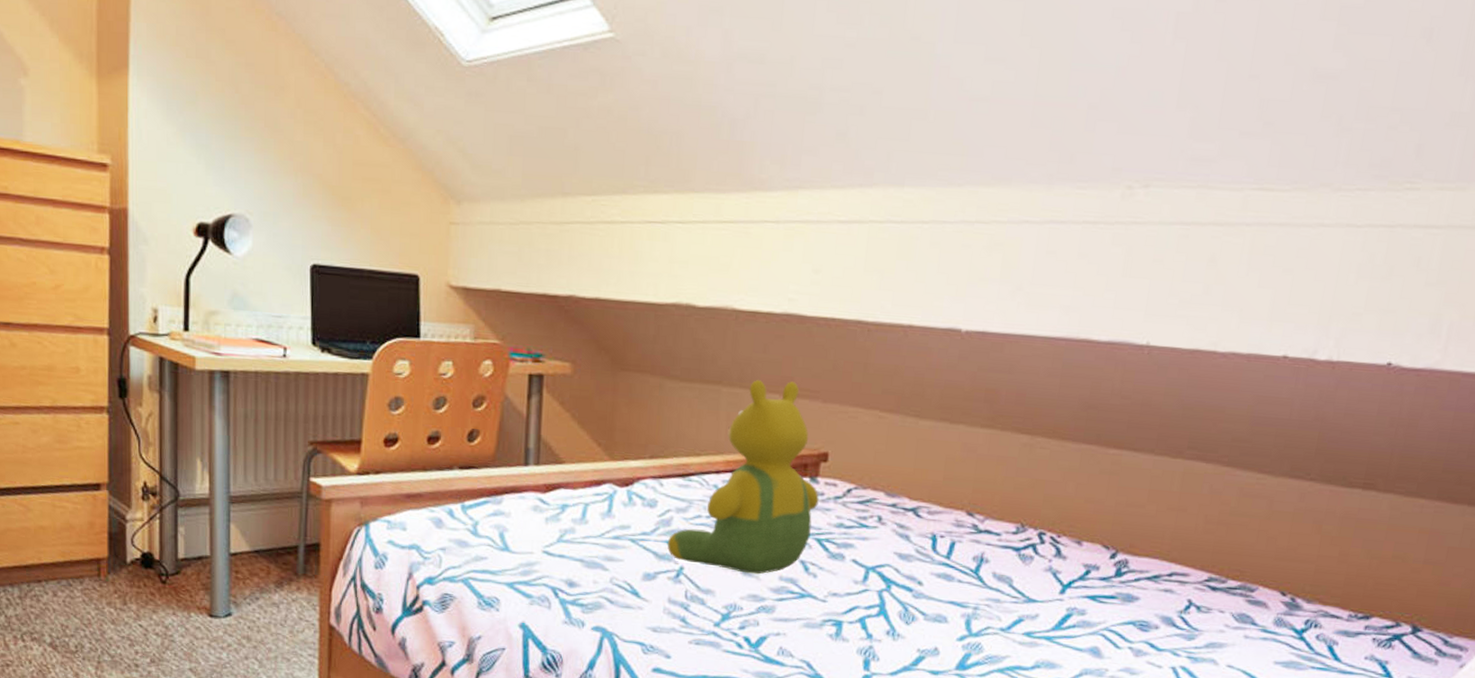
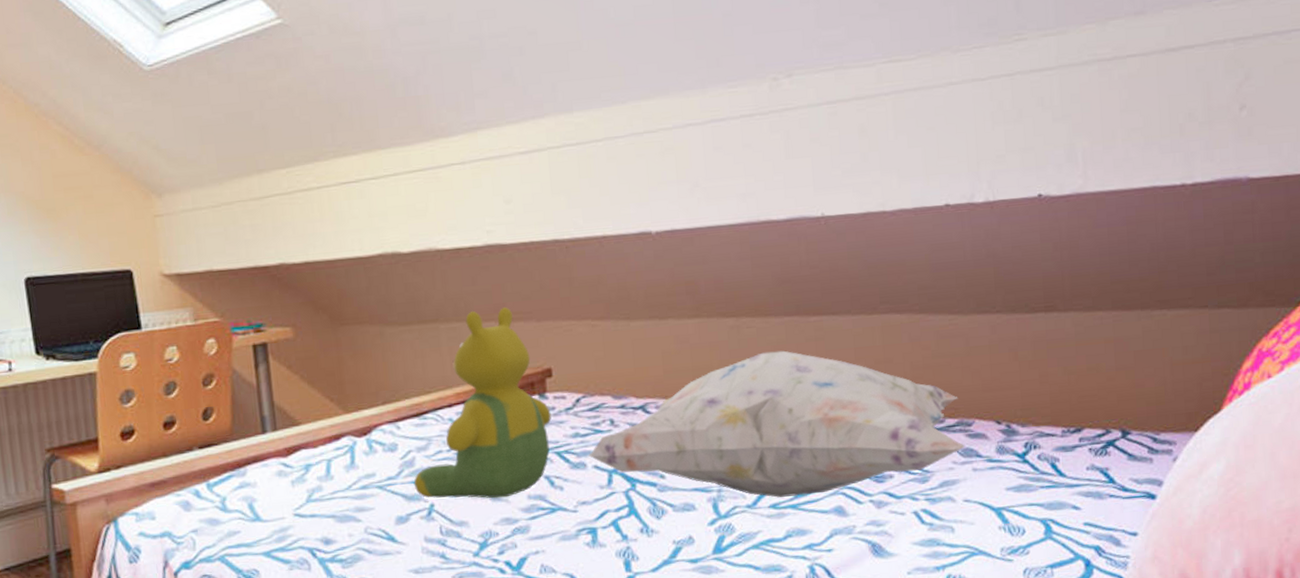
decorative pillow: none [849,476,1247,631] -> present [588,350,965,498]

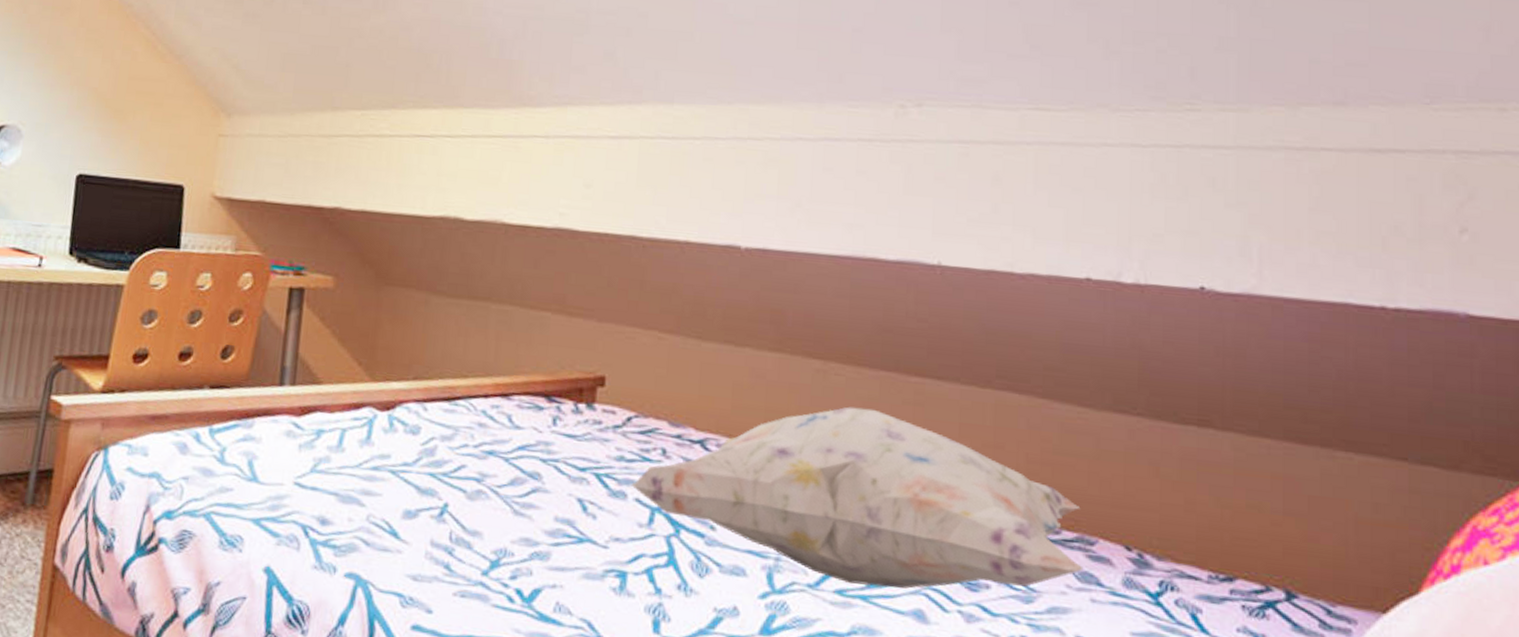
teddy bear: present [414,307,552,499] -> none [431,297,597,514]

